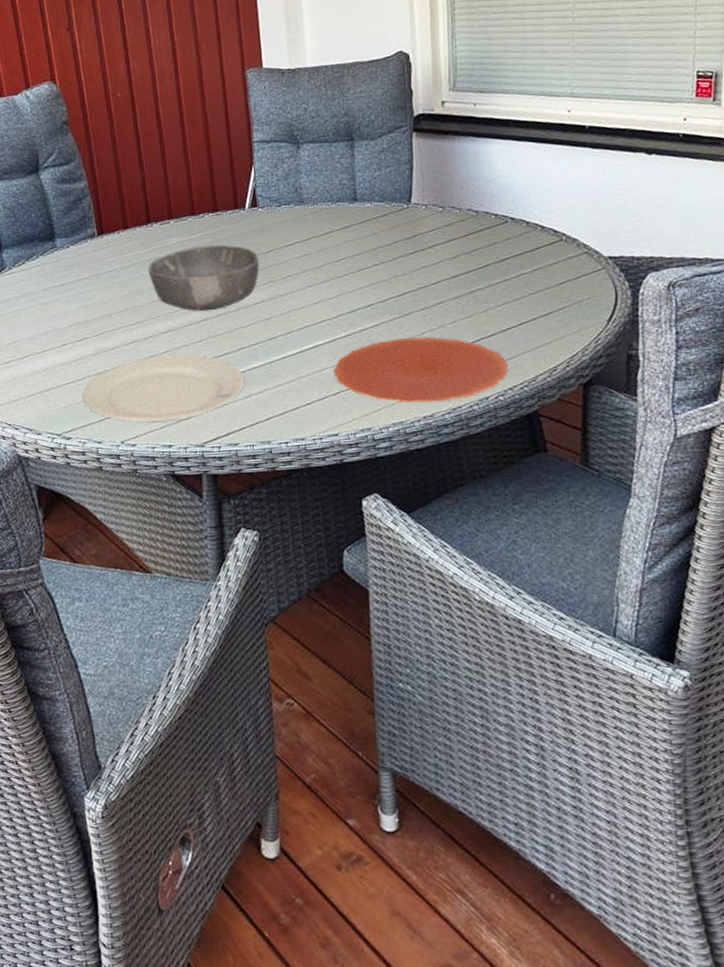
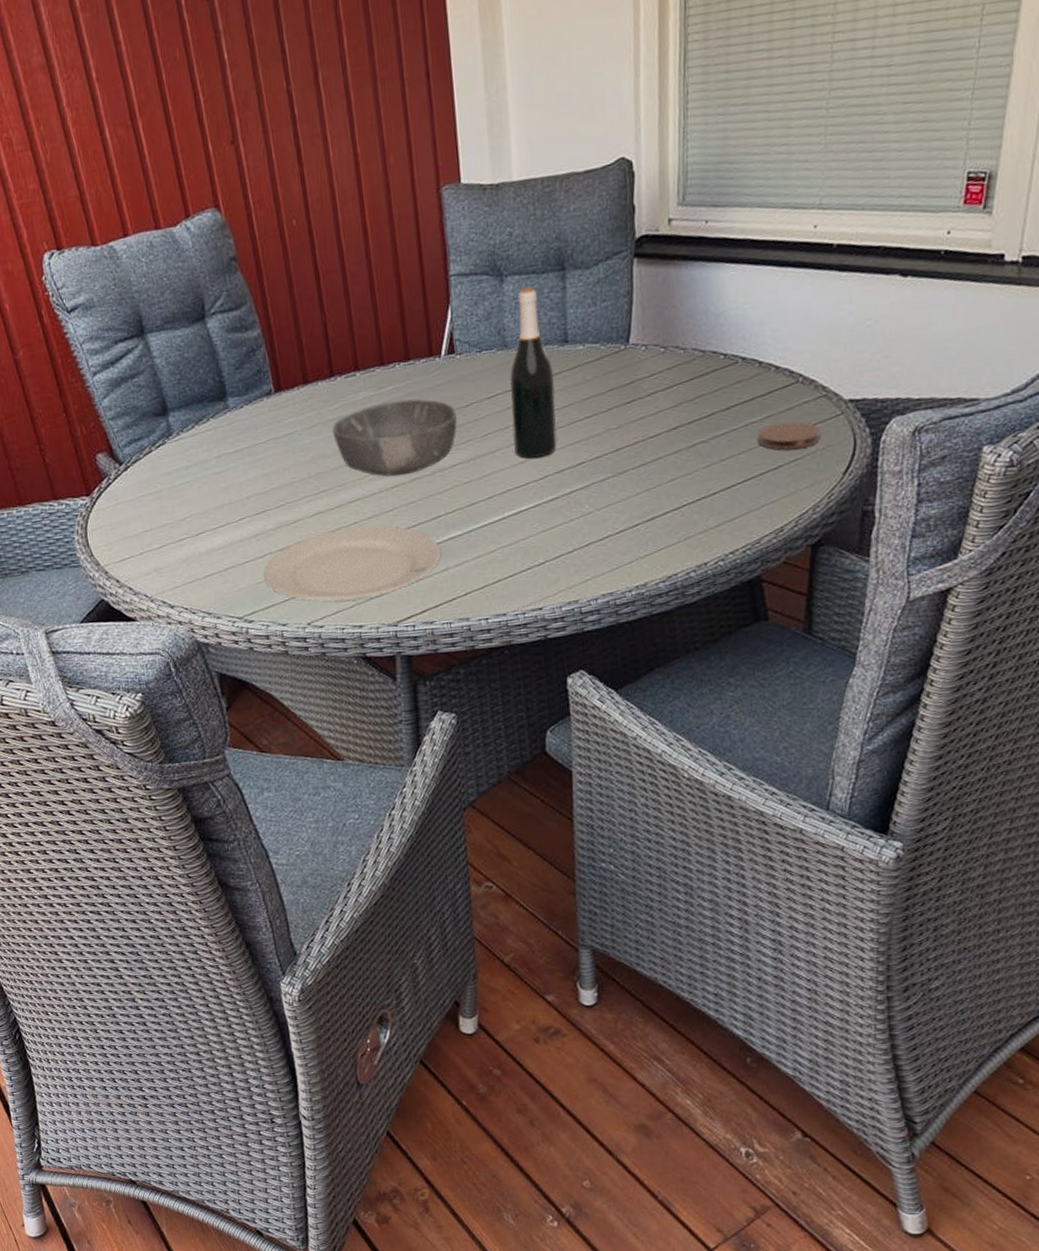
wine bottle: none [306,153,349,299] -> present [509,286,557,459]
plate: present [333,336,509,403] -> none [538,497,731,572]
coaster: none [529,274,585,299] -> present [758,421,821,450]

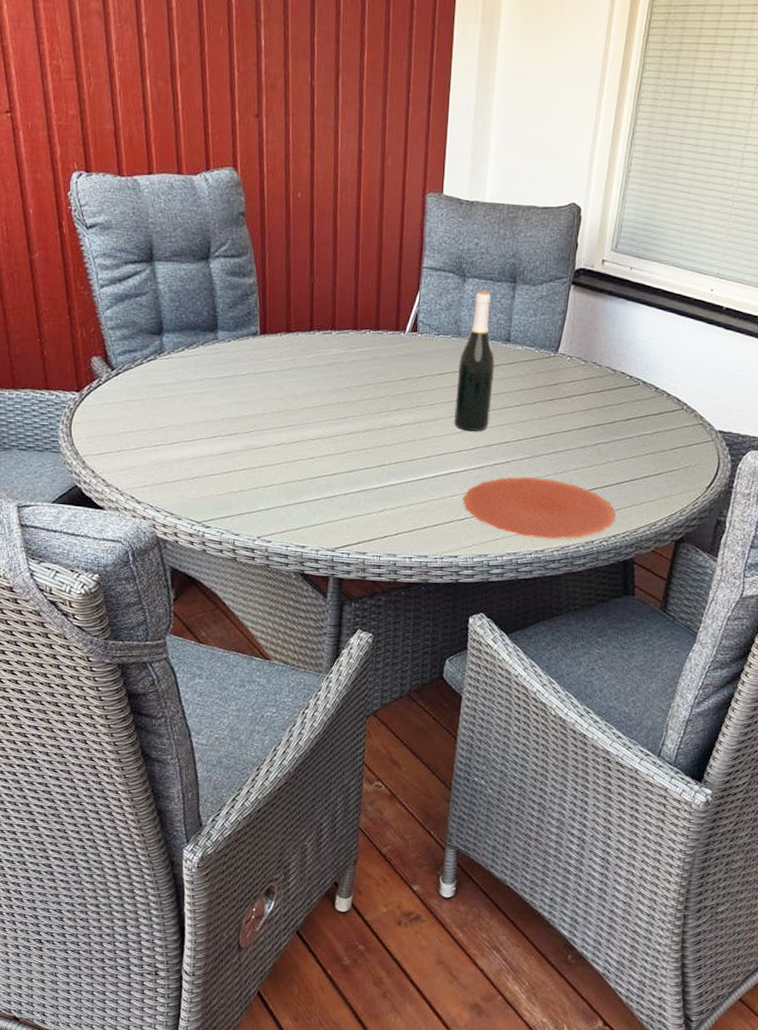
plate: present [264,525,442,602] -> none [226,461,381,524]
bowl: present [332,398,457,477] -> none [304,361,411,425]
plate: none [538,497,731,572] -> present [462,477,617,540]
coaster: present [758,421,821,450] -> none [646,439,695,463]

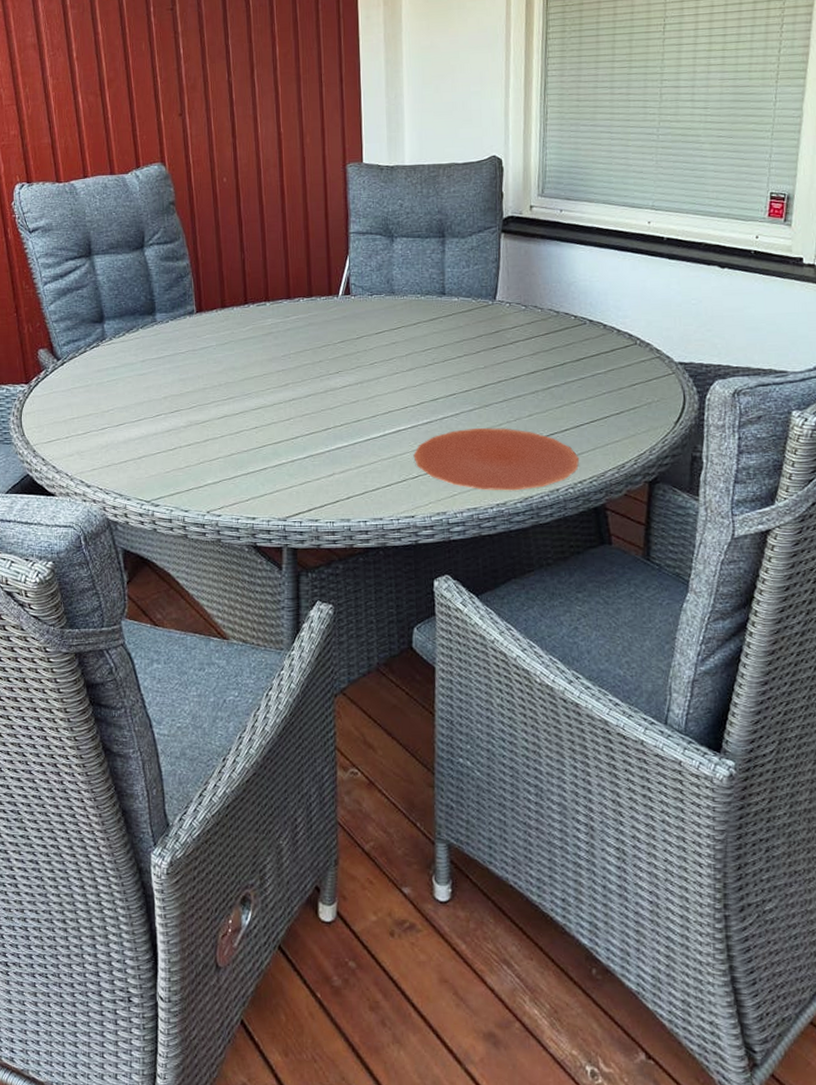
wine bottle: present [454,290,495,431] -> none [395,248,433,386]

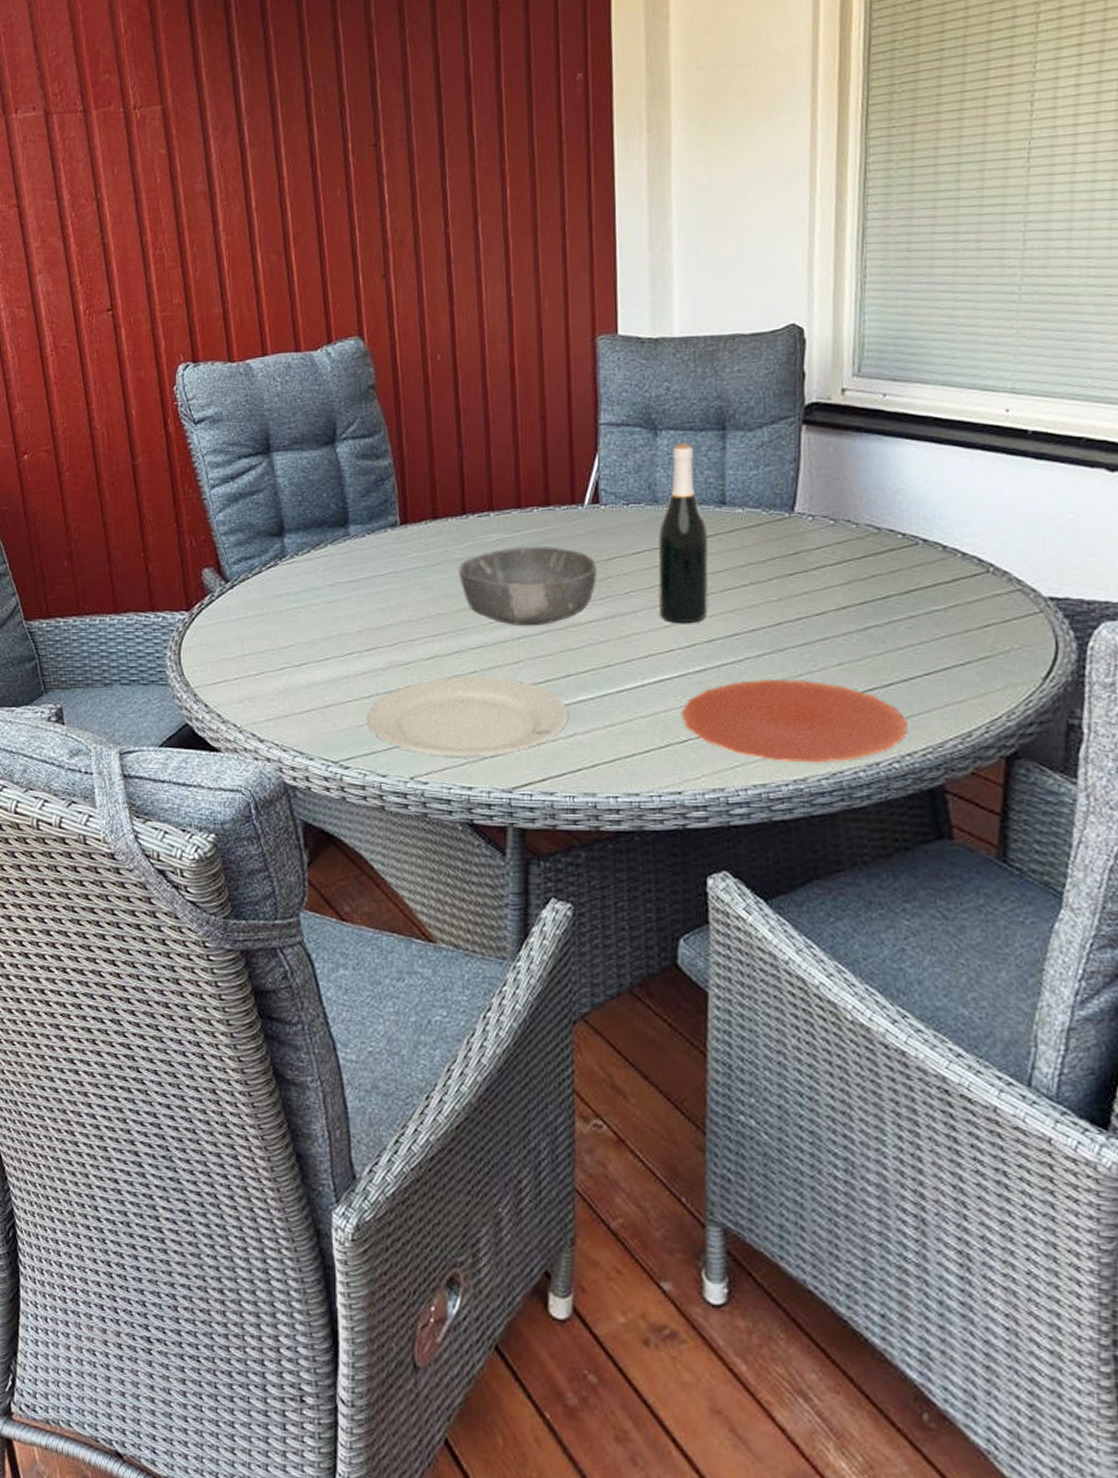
plate: none [172,431,329,495] -> present [367,677,569,757]
bowl: none [242,328,349,391] -> present [458,546,597,627]
wine bottle: none [395,248,433,386] -> present [658,443,709,623]

